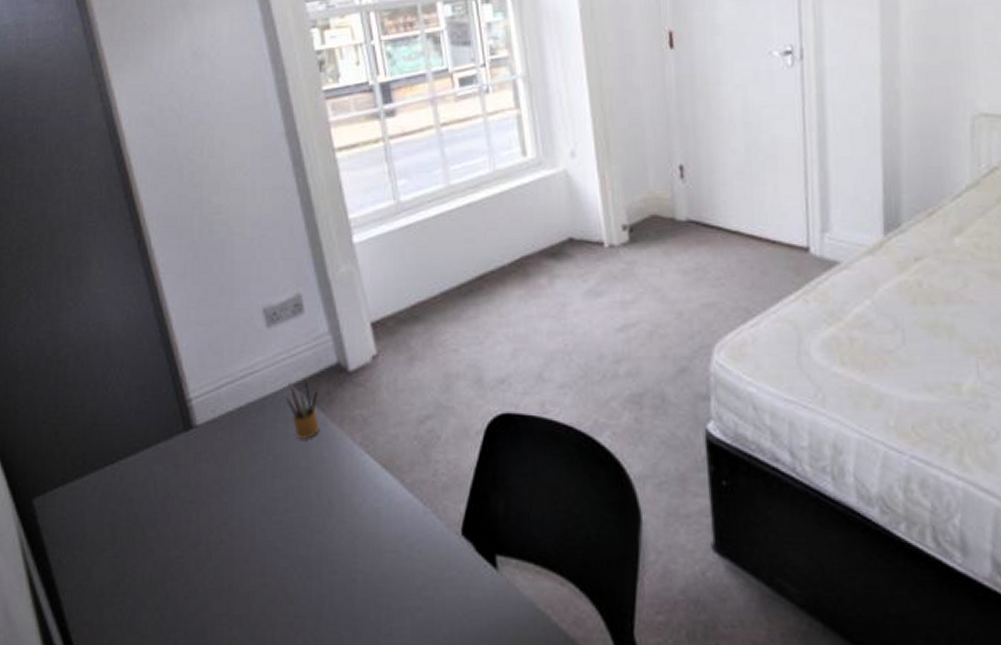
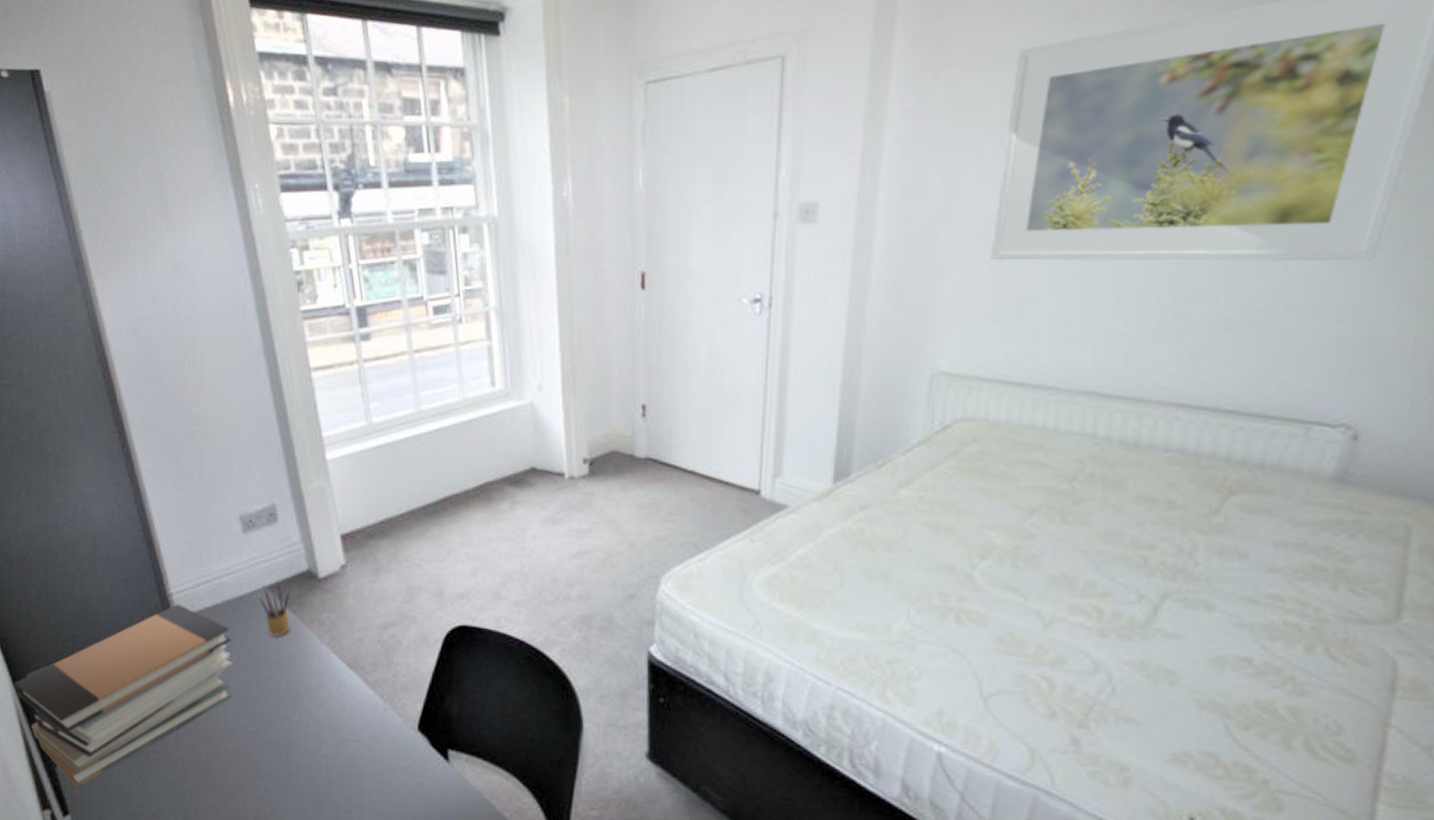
book stack: none [18,410,258,627] -> present [14,604,233,788]

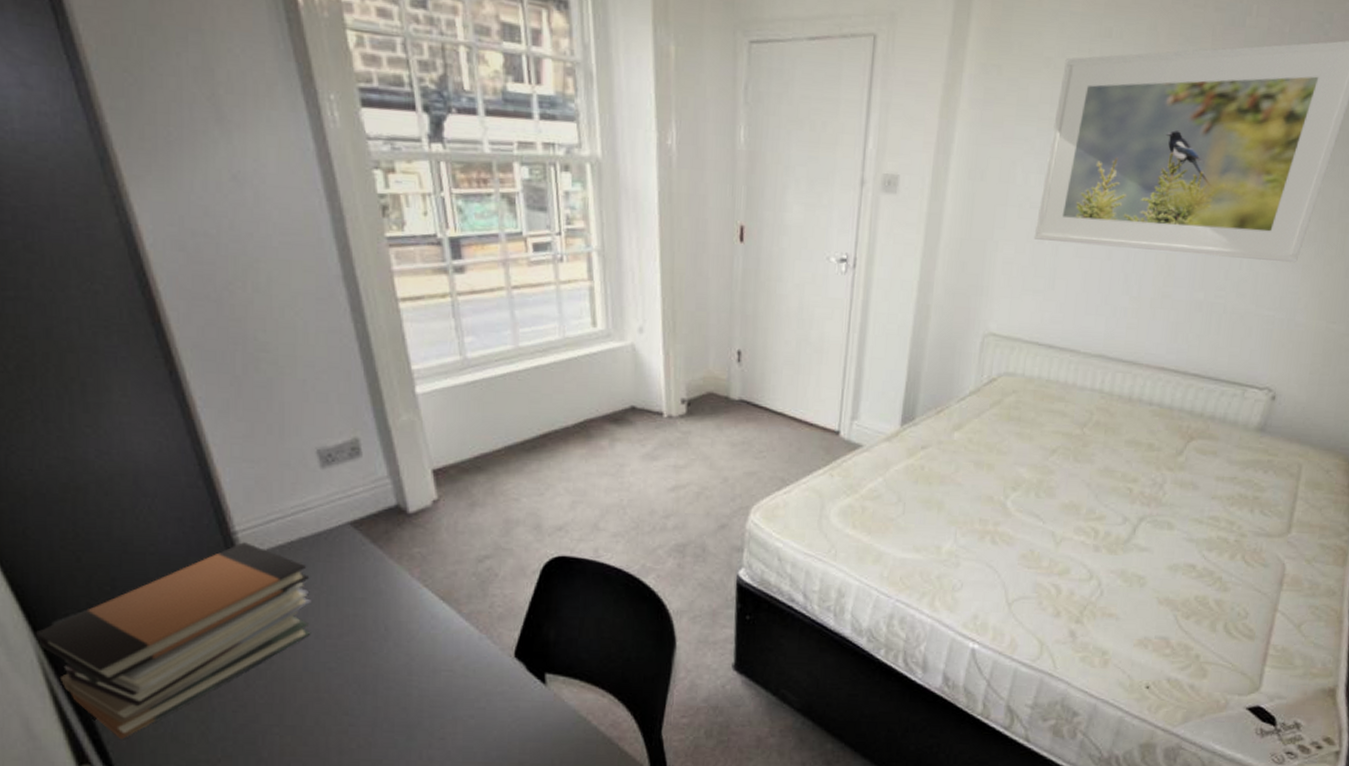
pencil box: present [257,581,291,637] -> none [338,517,377,573]

